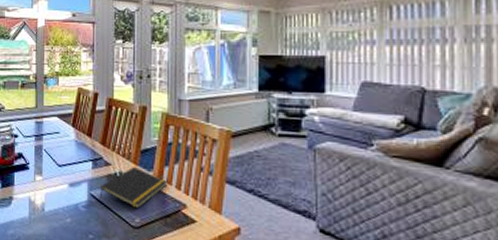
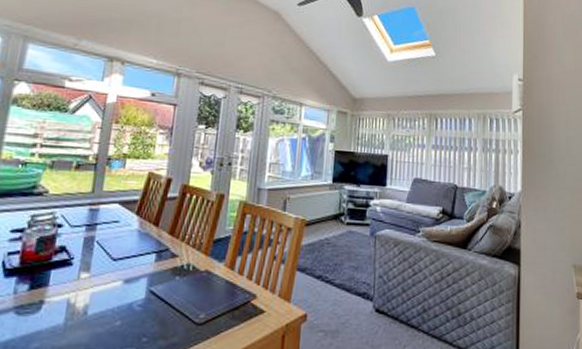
notepad: present [99,166,168,209] -> none [160,257,240,303]

